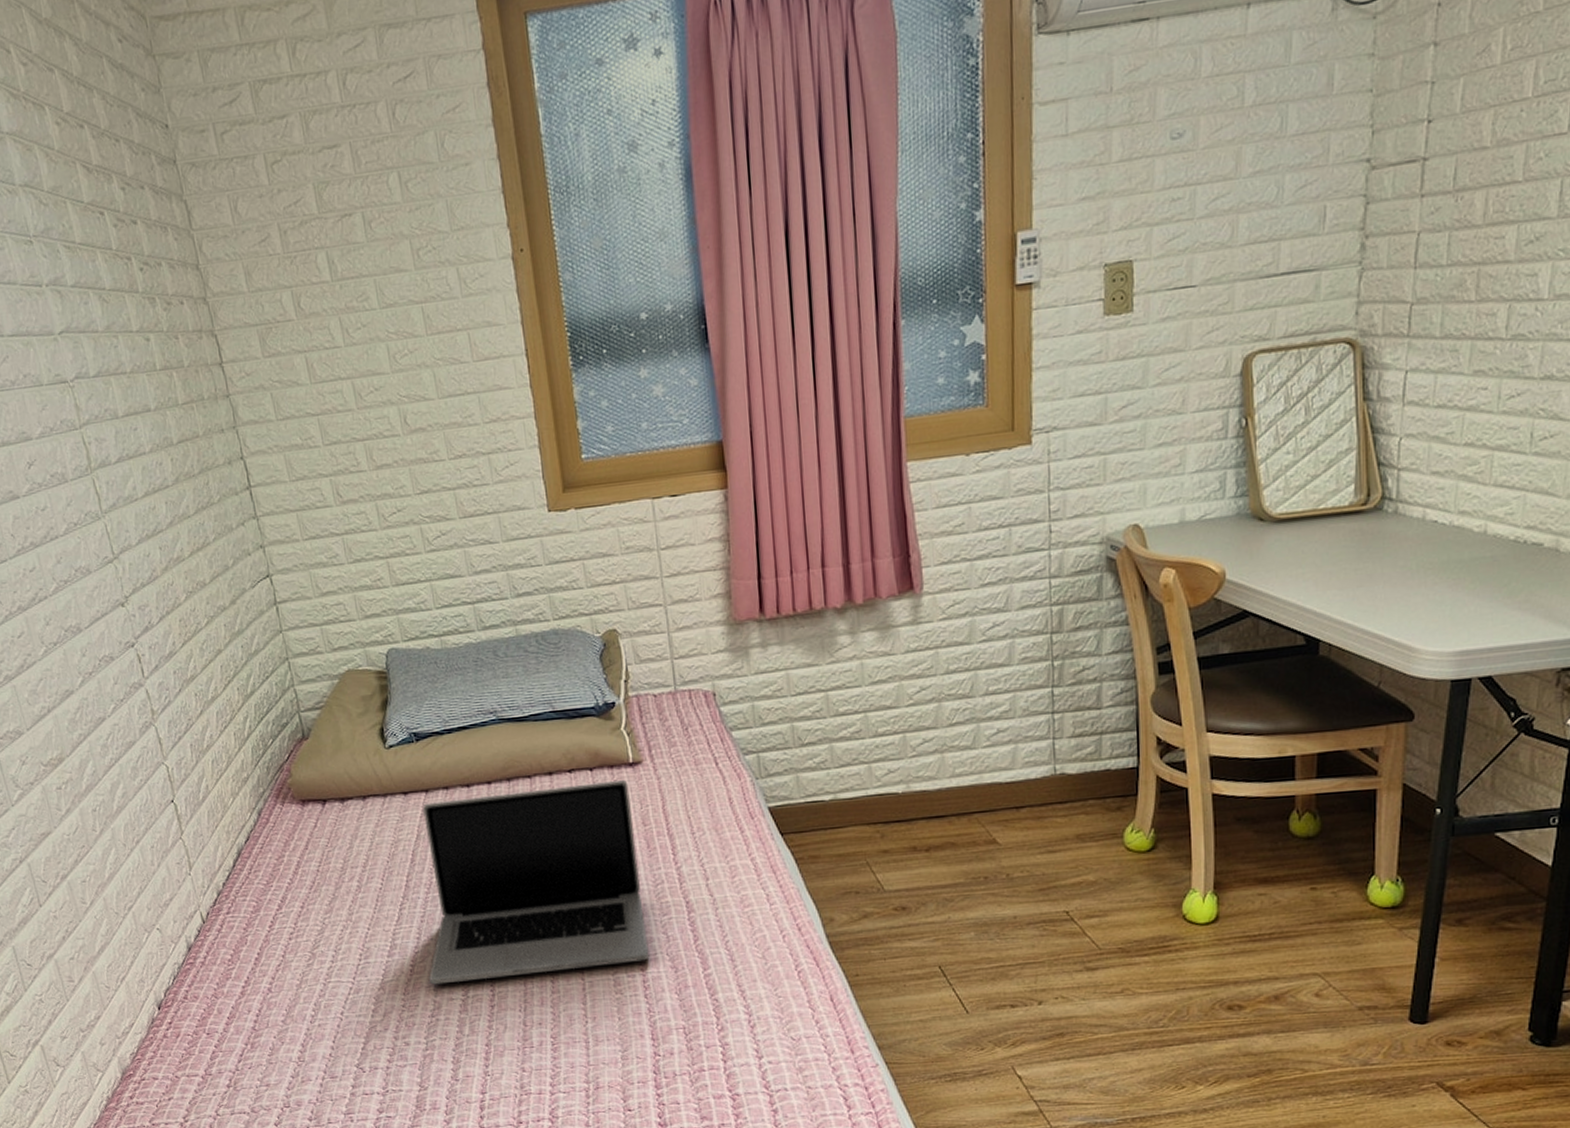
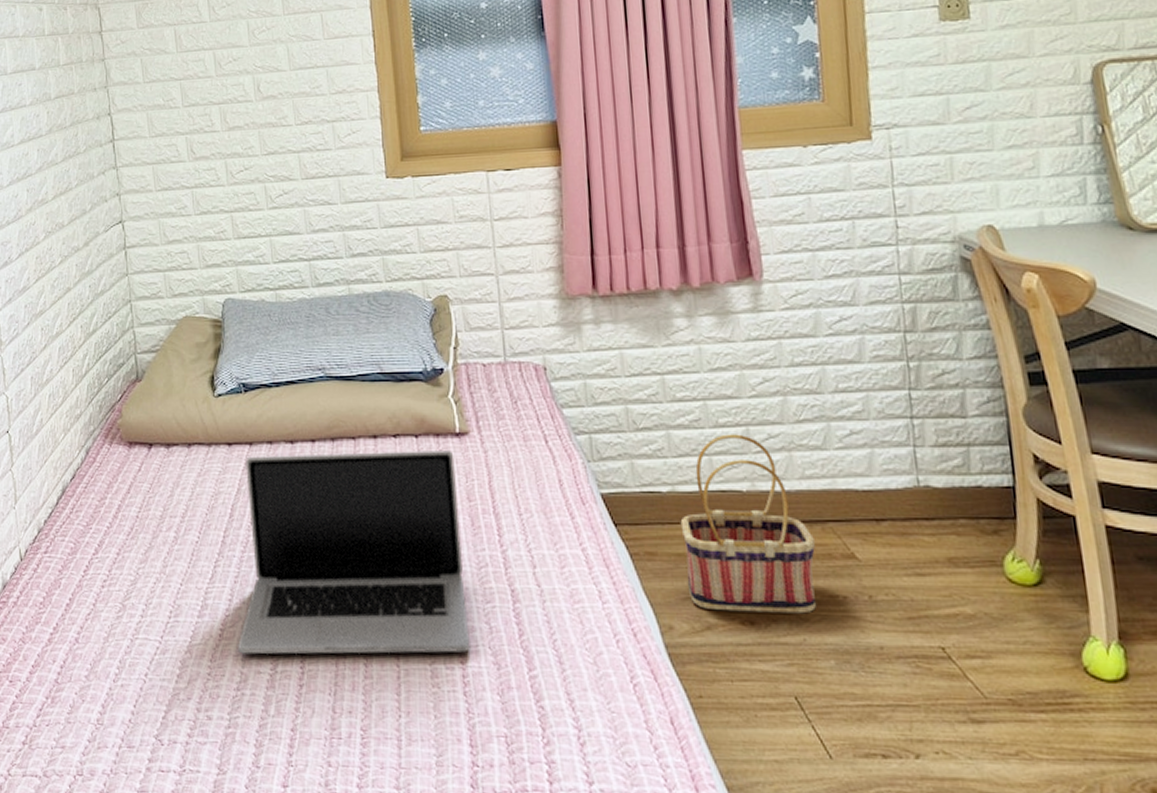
basket: none [841,741,963,901] -> present [680,434,816,614]

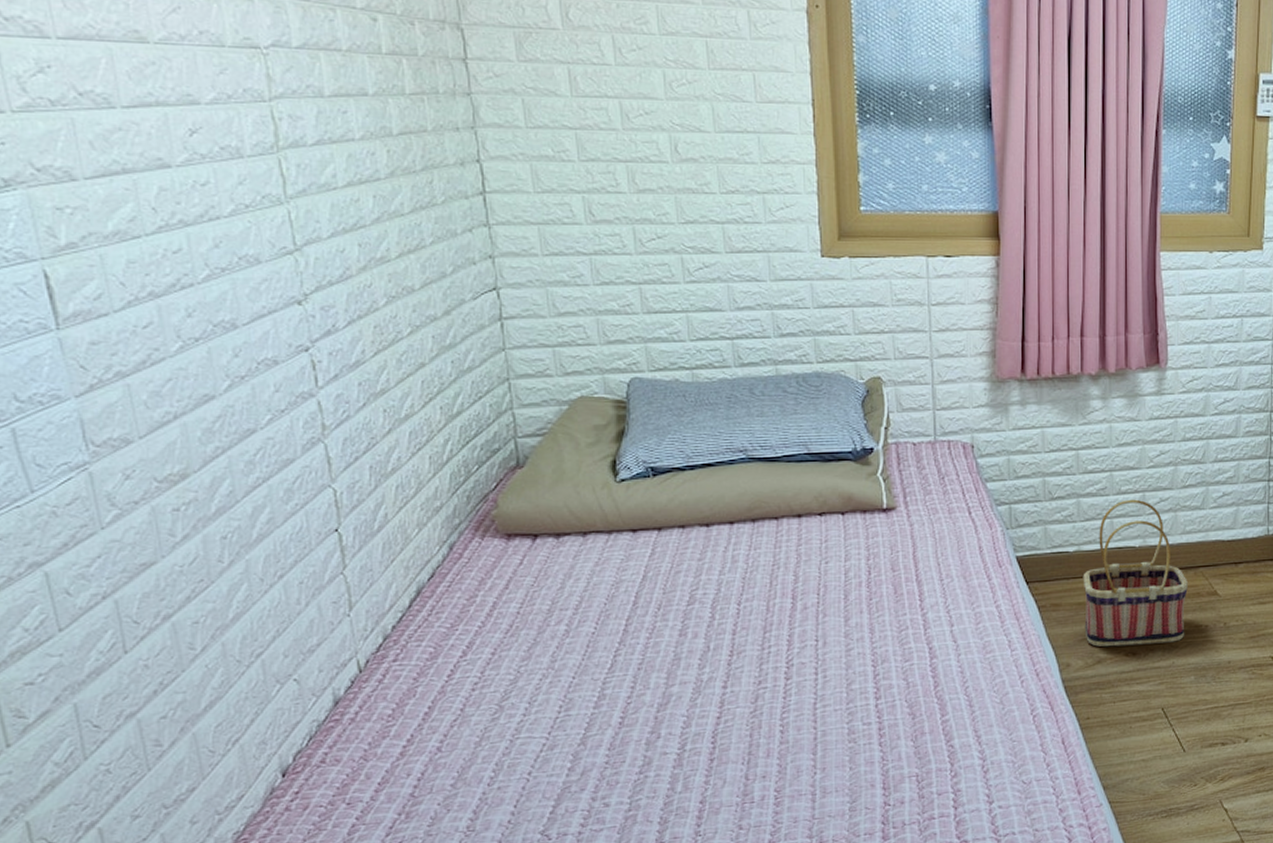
laptop: present [238,449,470,655] -> none [641,524,887,738]

